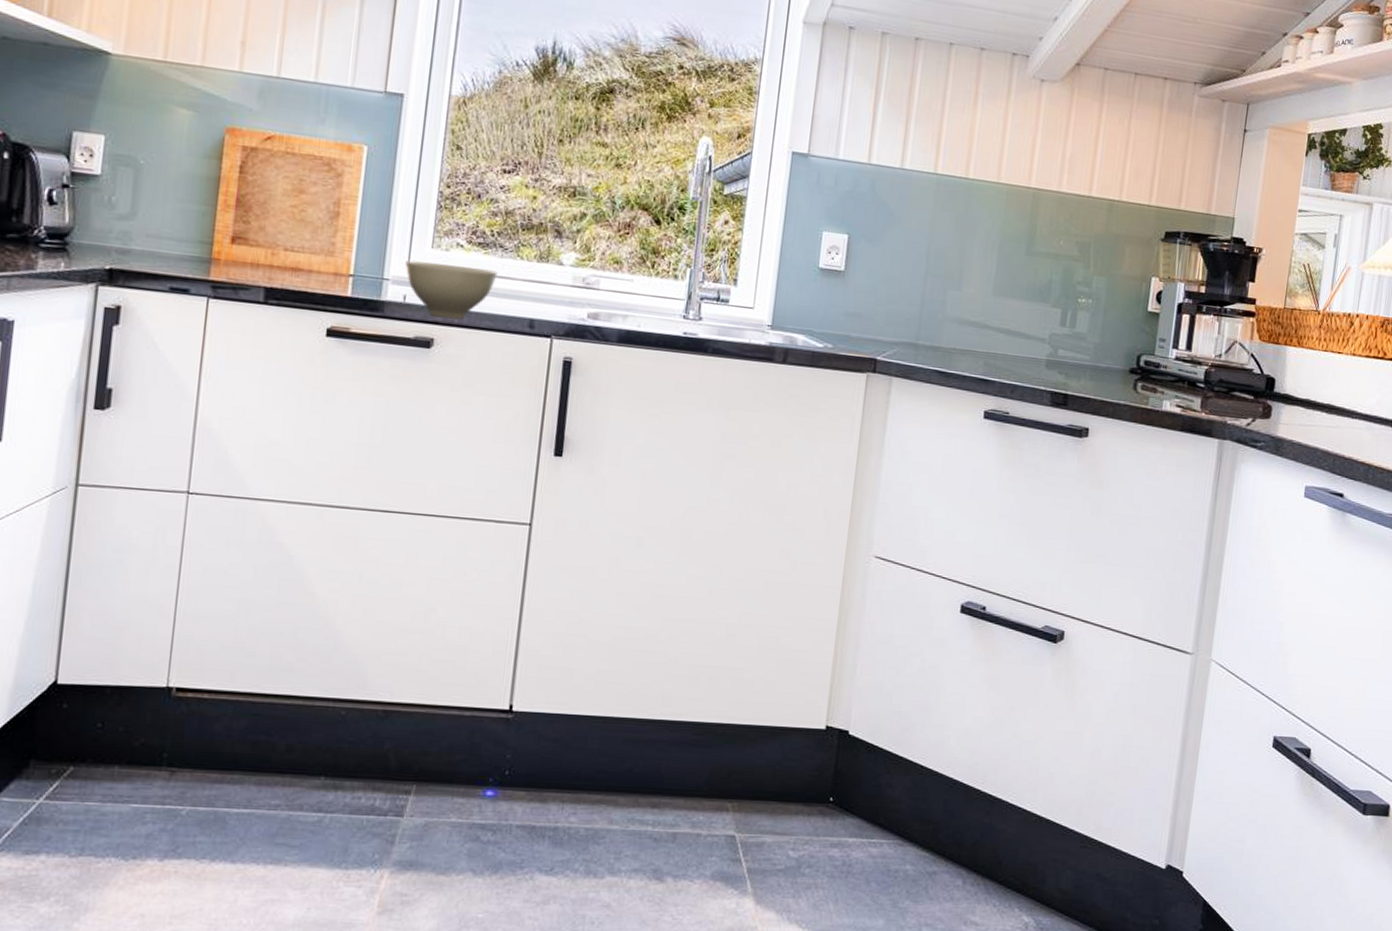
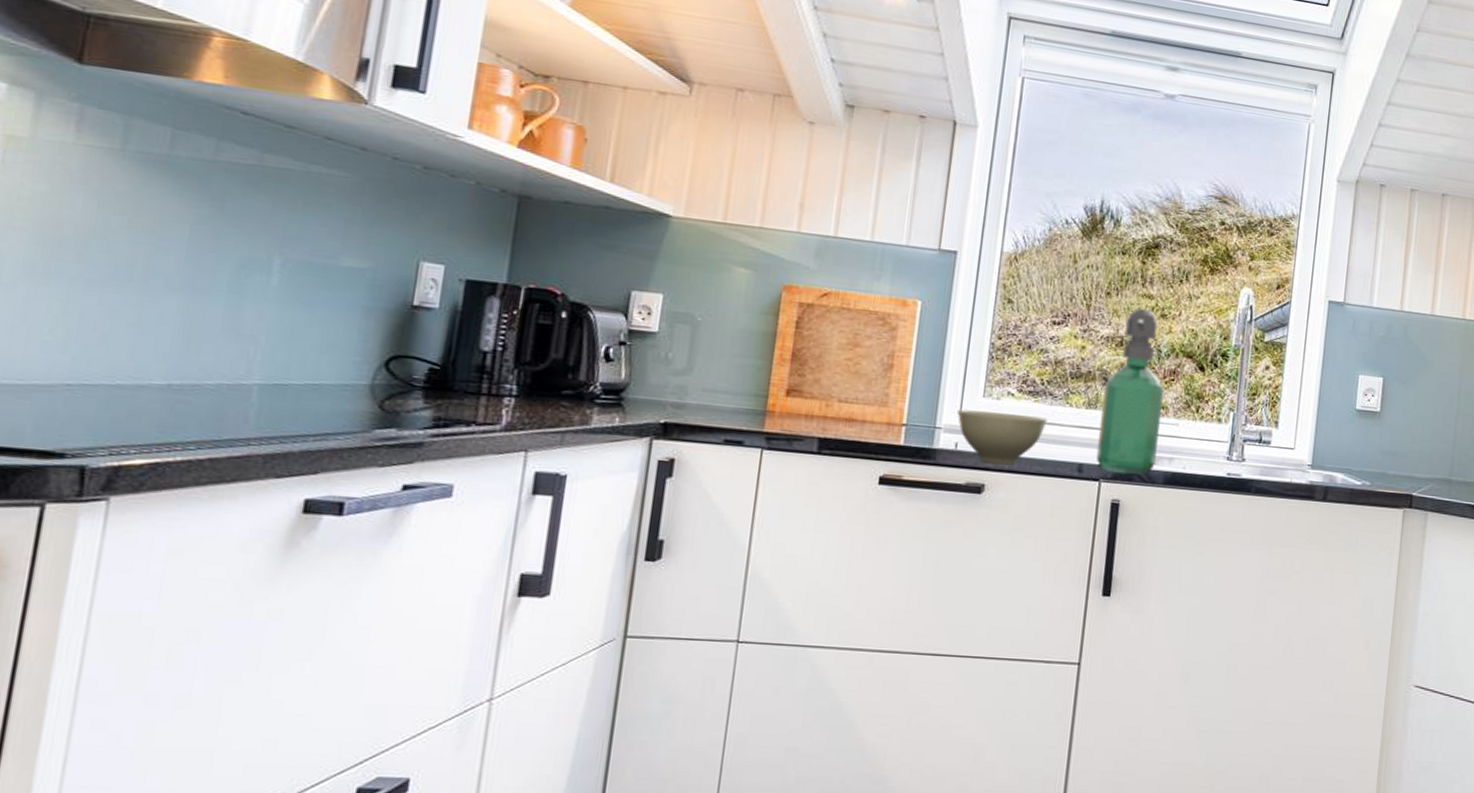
soap dispenser: none [547,157,618,333] -> present [1096,308,1164,476]

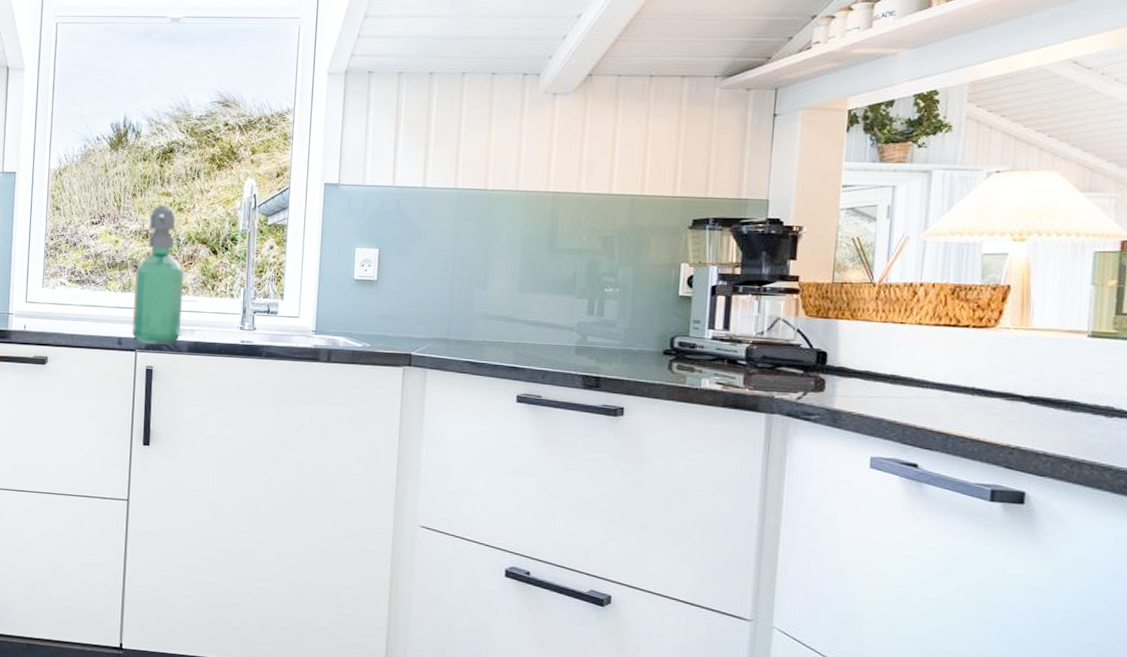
bowl: present [957,409,1047,466] -> none [24,298,92,342]

